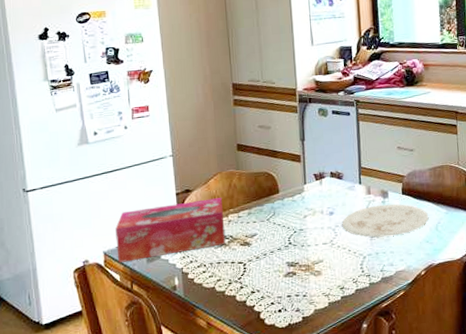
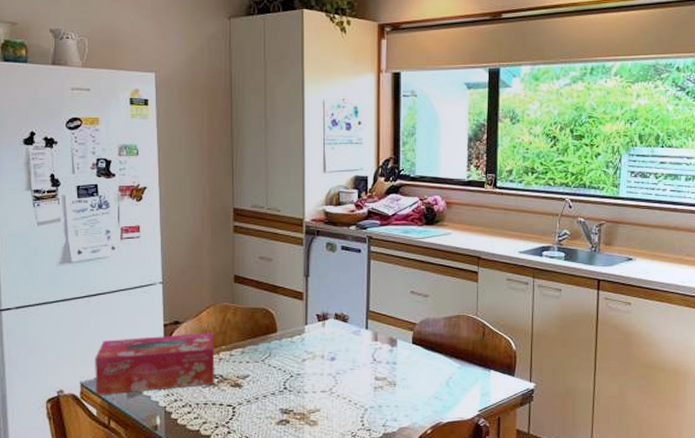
plate: present [342,204,429,237] -> none [344,353,440,389]

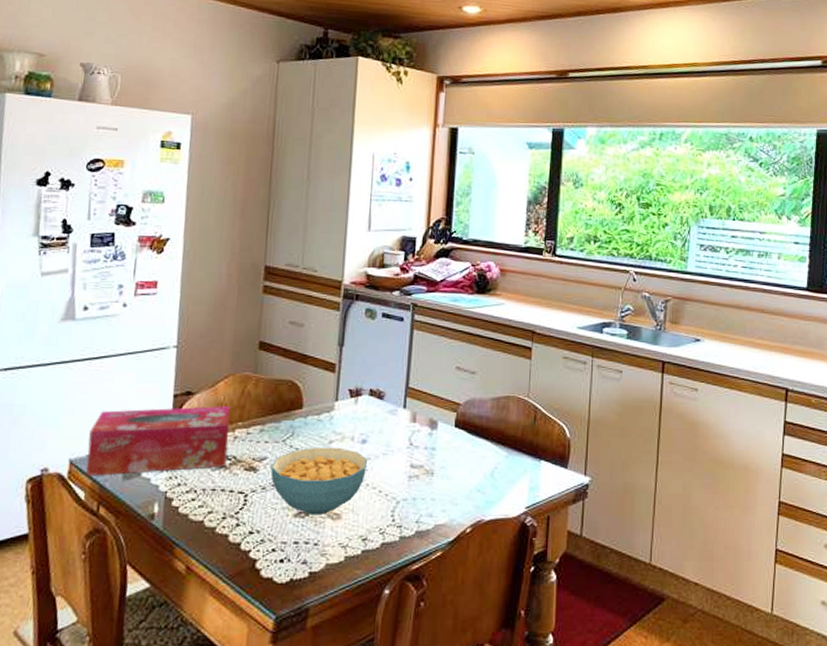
cereal bowl: none [254,364,338,423] -> present [270,447,368,515]

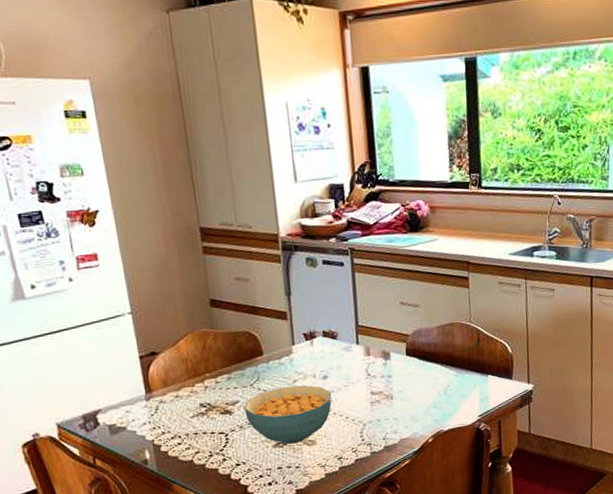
tissue box: present [86,406,230,476] -> none [68,361,203,435]

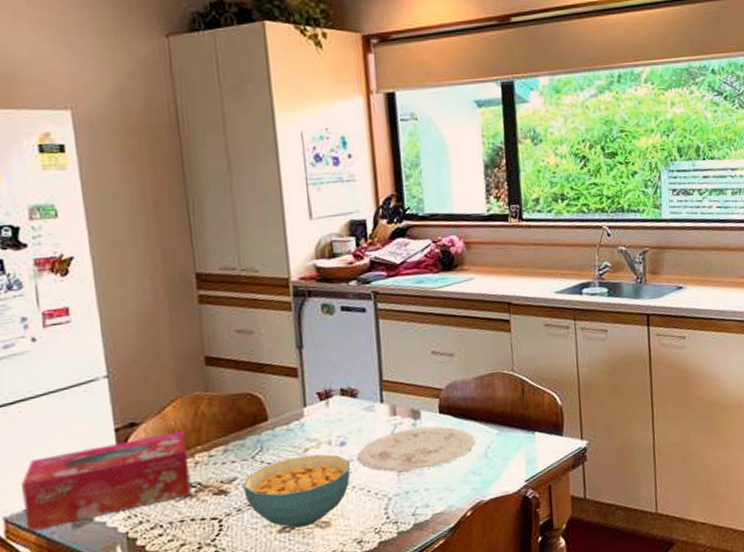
tissue box: none [68,361,203,435] -> present [21,431,192,532]
plate: none [338,366,437,403] -> present [358,426,476,472]

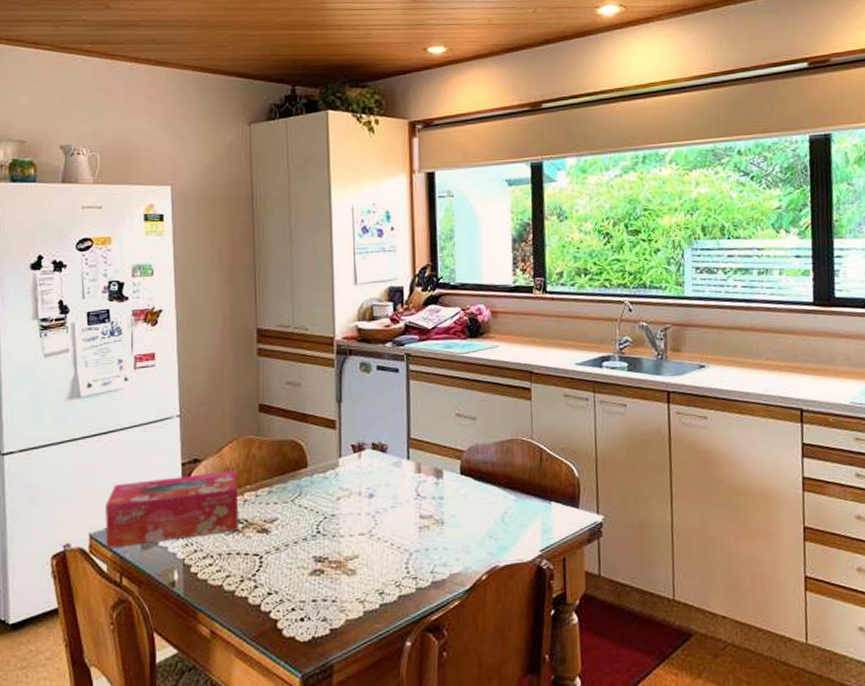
cereal bowl: present [243,454,351,528] -> none [283,503,377,573]
plate: present [358,426,476,472] -> none [384,486,493,529]

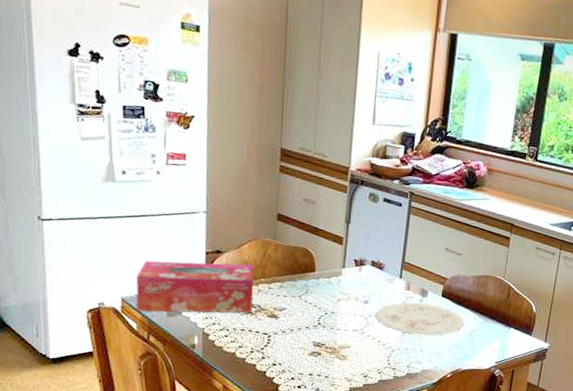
plate: none [384,486,493,529] -> present [375,302,465,336]

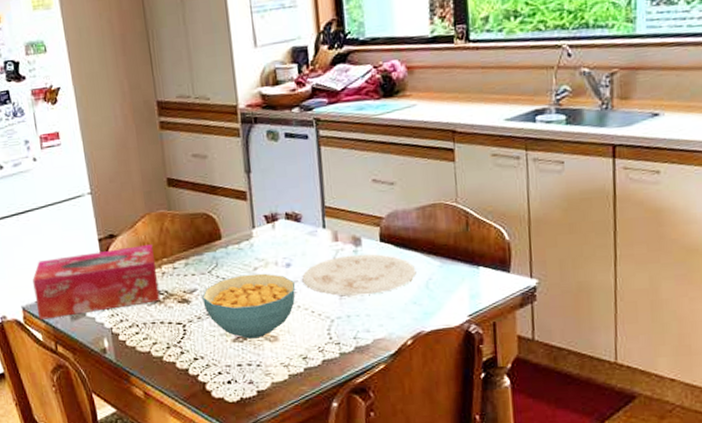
cereal bowl: none [289,303,370,356] -> present [202,273,296,339]

